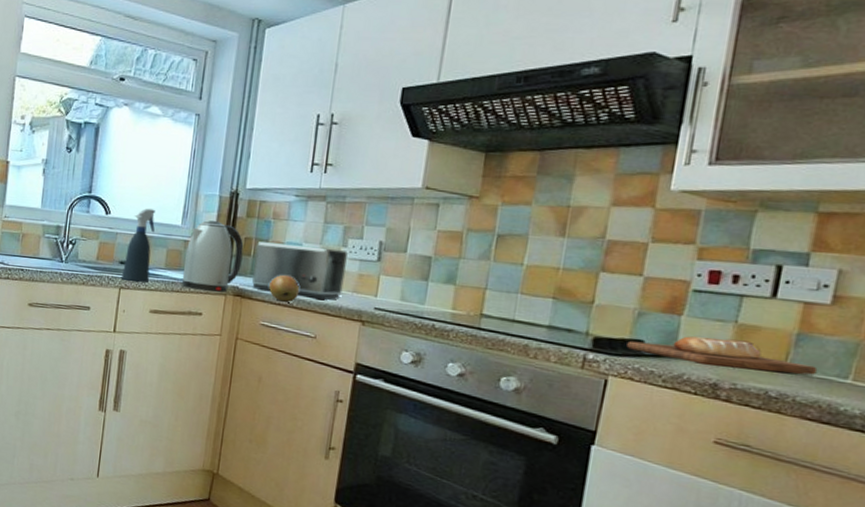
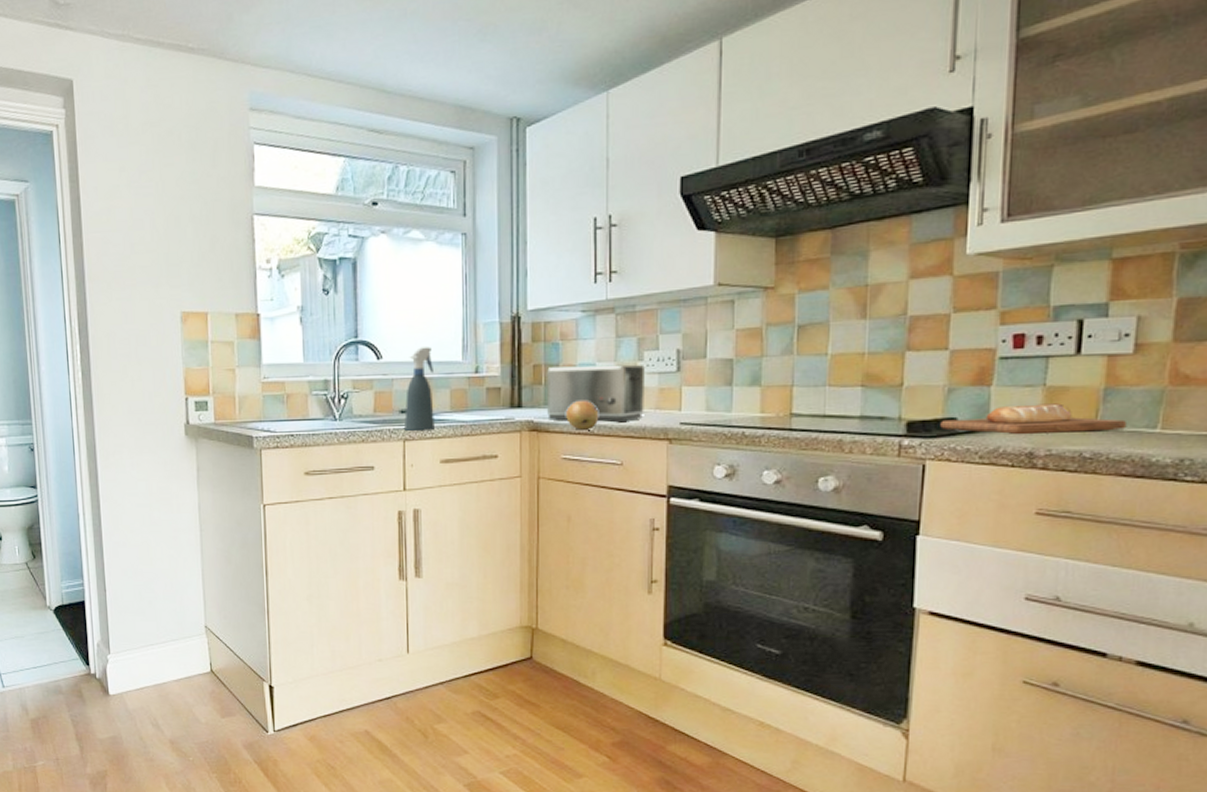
kettle: present [181,221,244,293] -> none [470,351,533,431]

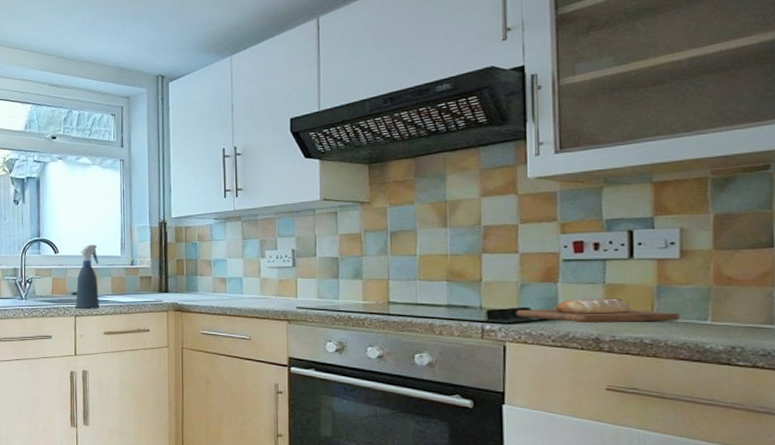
toaster: present [547,364,645,423] -> none [188,260,267,306]
fruit: present [566,400,599,430] -> none [204,287,231,311]

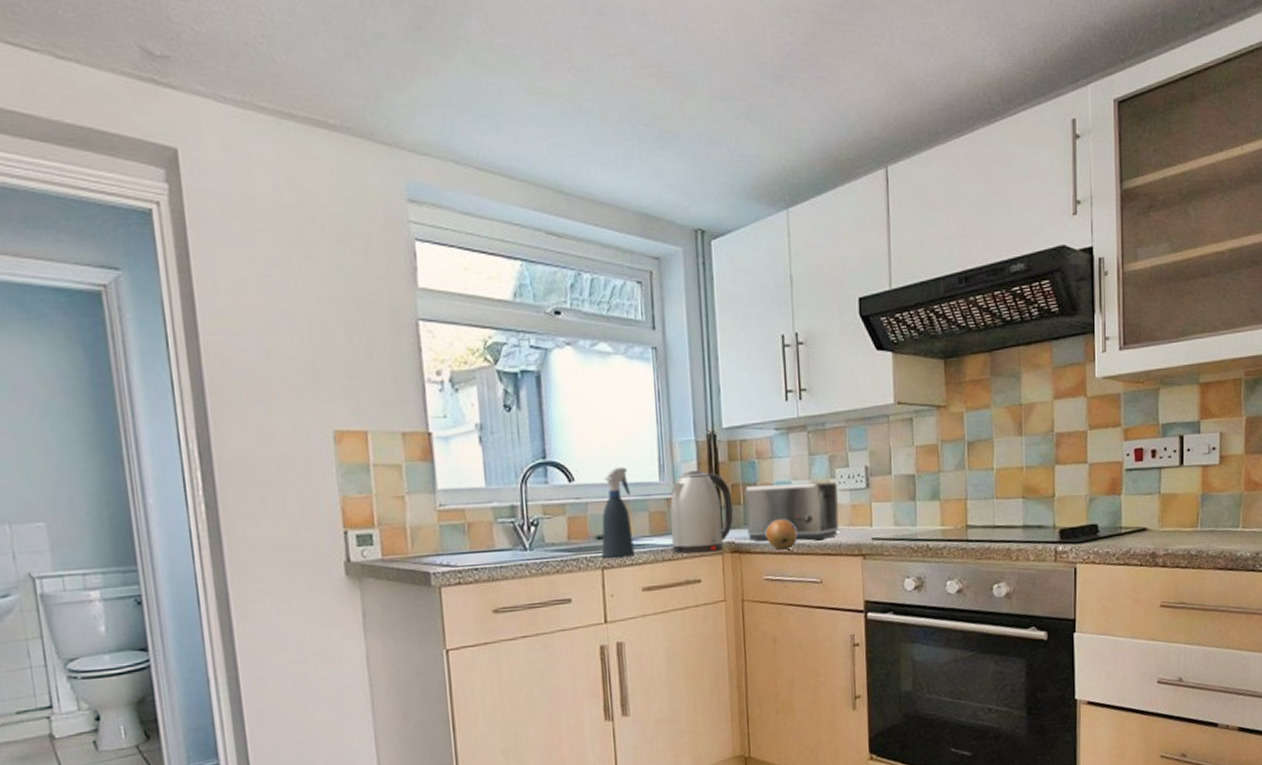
kettle: none [127,248,177,310] -> present [670,470,733,555]
toaster: none [188,260,267,306] -> present [745,481,839,541]
fruit: none [204,287,231,311] -> present [766,518,798,550]
bread loaf: present [516,298,681,322] -> none [1085,509,1219,537]

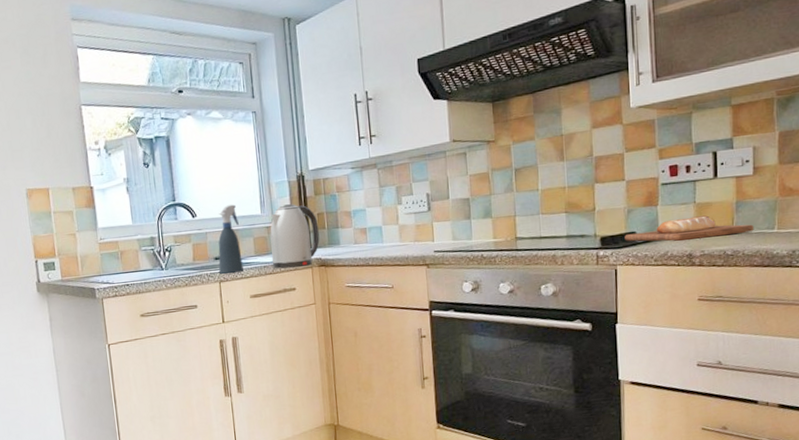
toaster: present [745,481,839,541] -> none [328,207,406,257]
fruit: present [766,518,798,550] -> none [346,238,372,263]
bread loaf: none [1085,509,1219,537] -> present [625,215,754,242]

